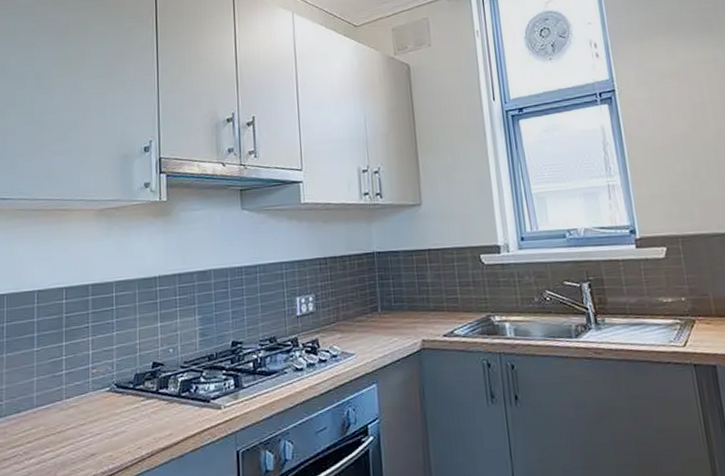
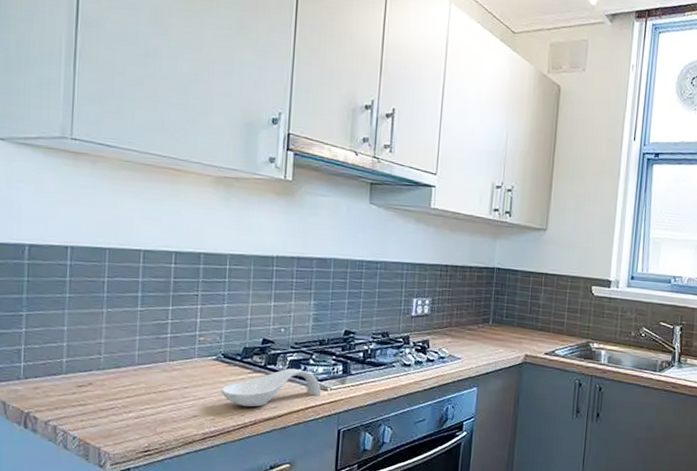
spoon rest: none [116,389,216,438] -> present [220,368,322,407]

